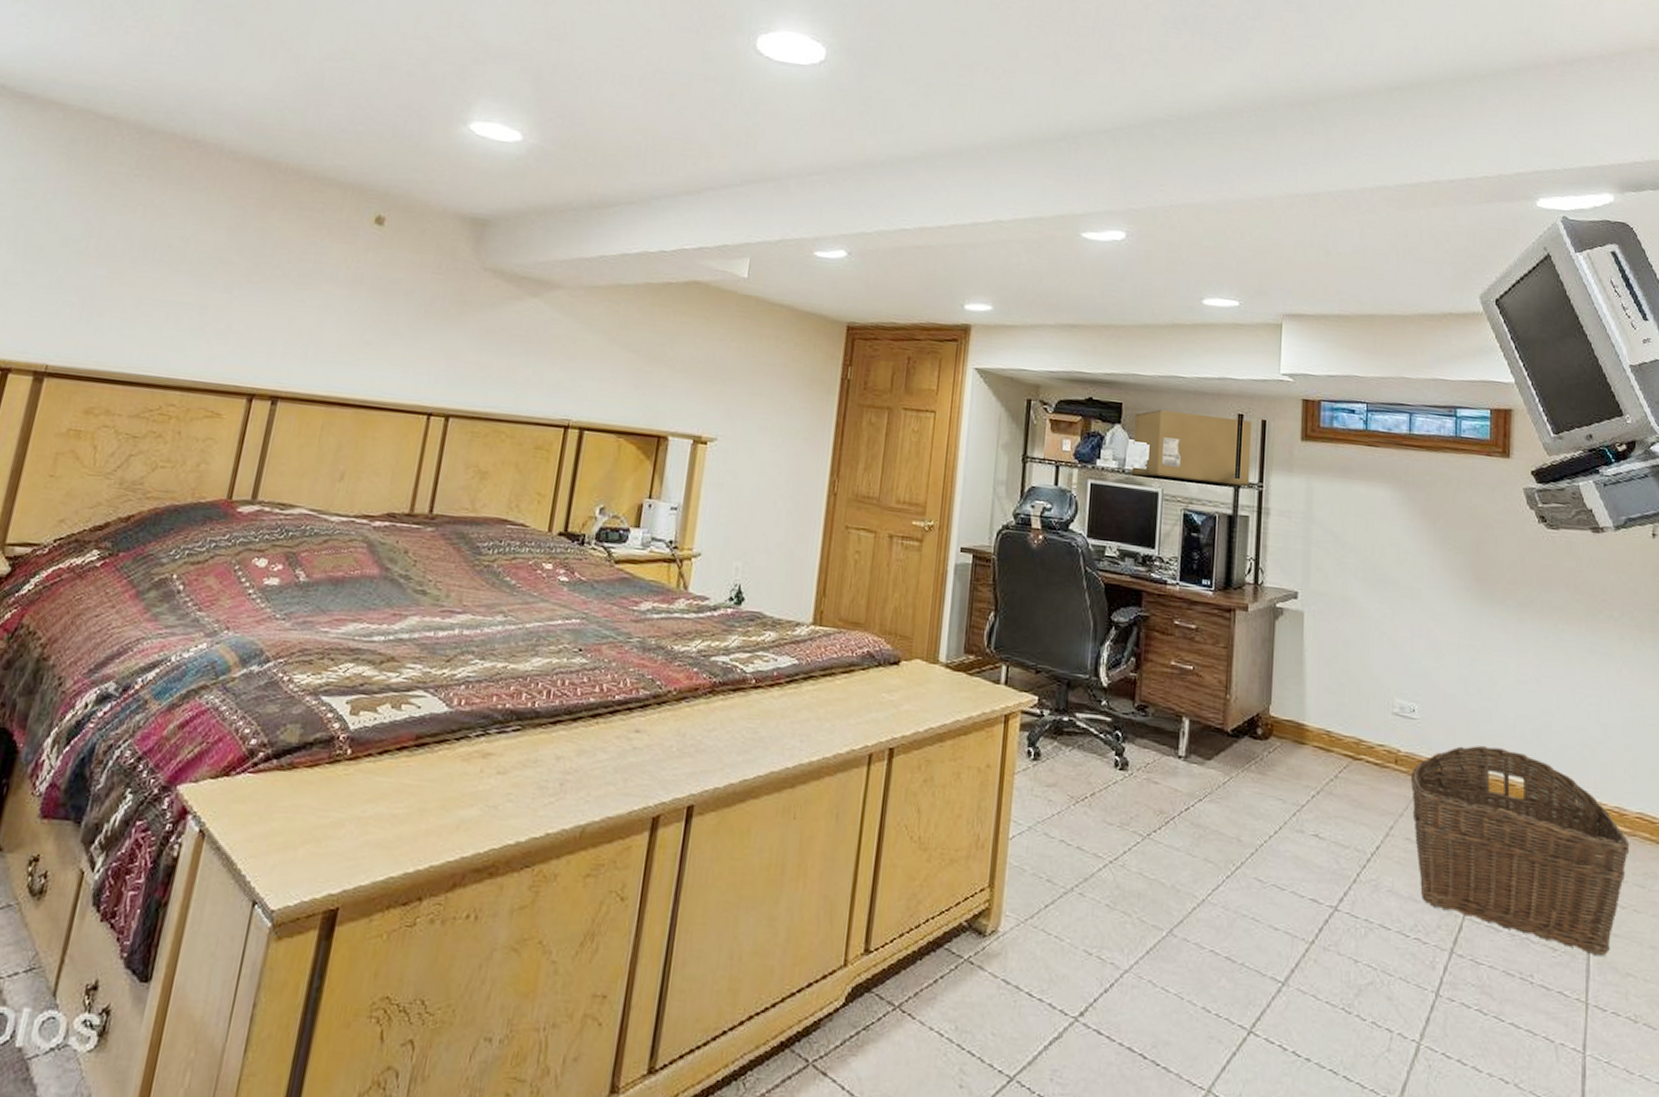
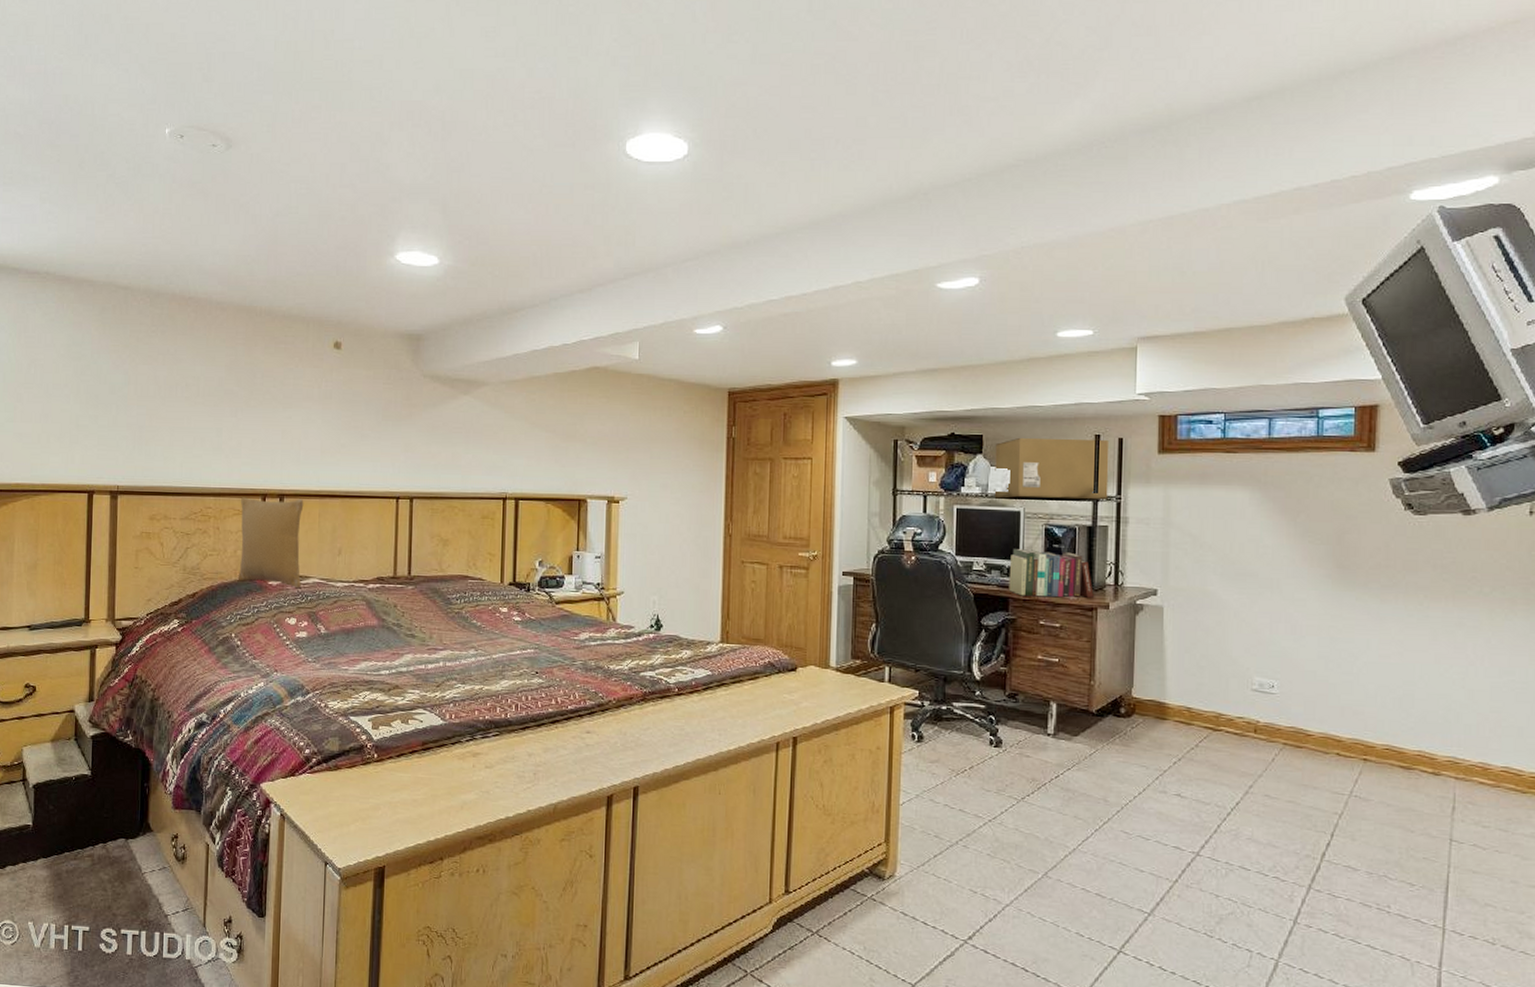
pillow: none [195,395,304,519] -> present [237,497,304,588]
books: none [1142,535,1232,598] -> present [1008,549,1094,599]
wicker basket: present [1410,745,1630,955] -> none [1269,713,1494,889]

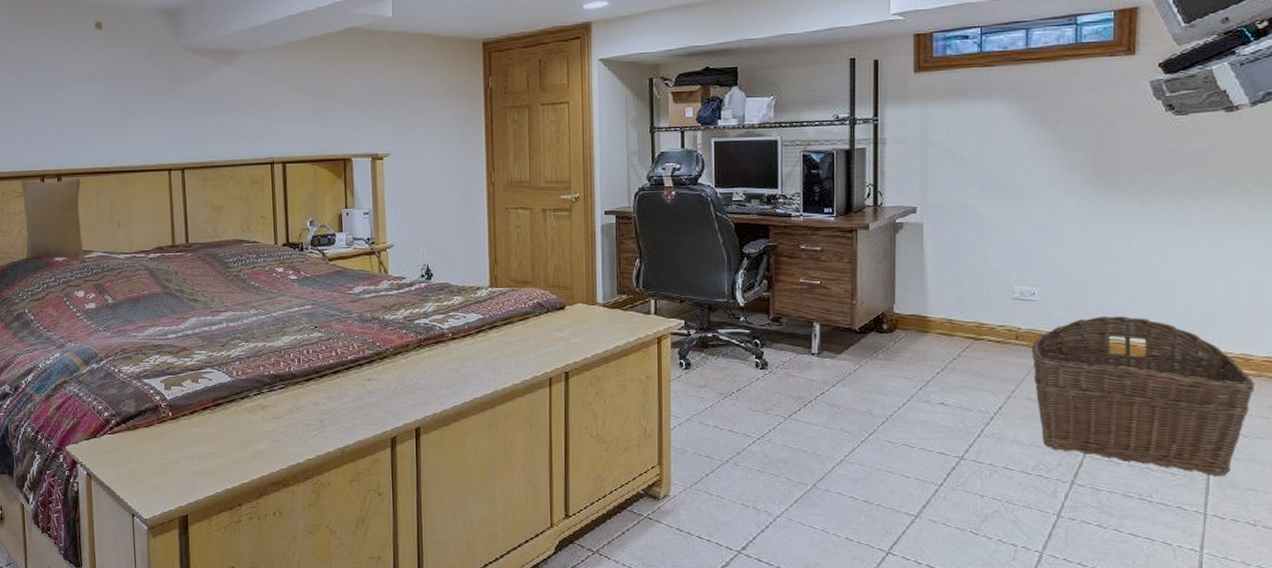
box: present [994,437,1109,502] -> none [750,63,865,129]
books: present [1008,549,1094,599] -> none [768,177,853,223]
wicker basket: none [1269,713,1494,889] -> present [1031,315,1255,475]

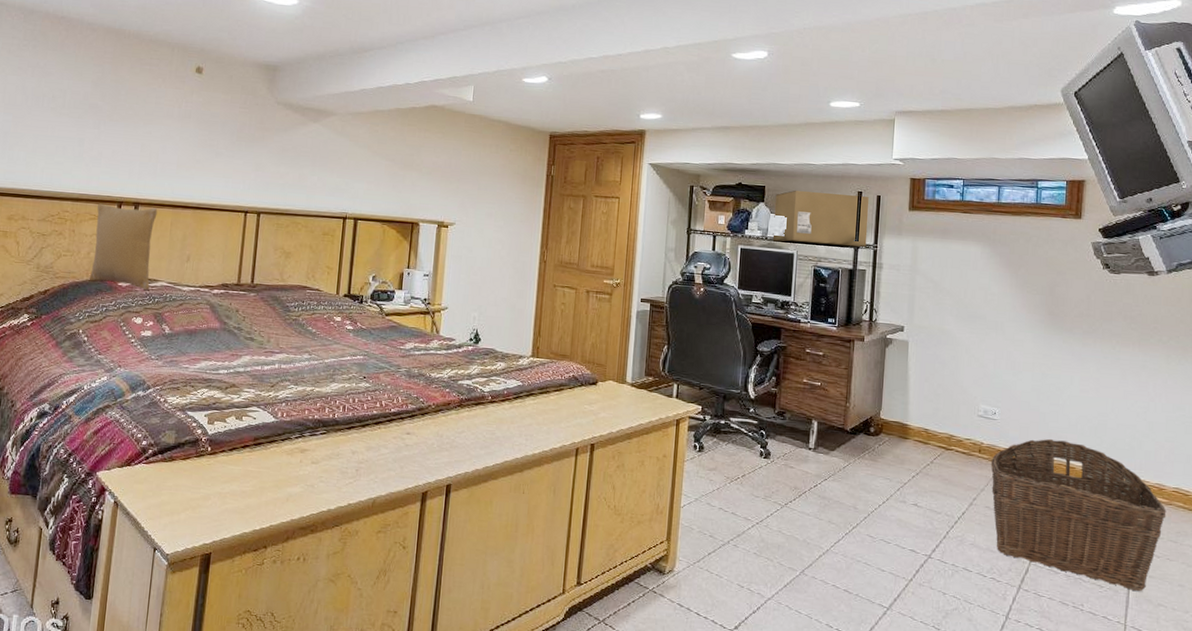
box: none [750,63,865,129] -> present [772,190,869,249]

